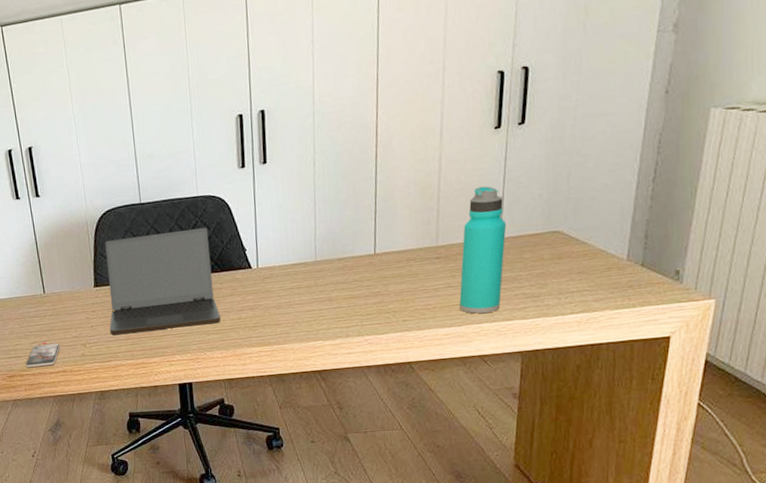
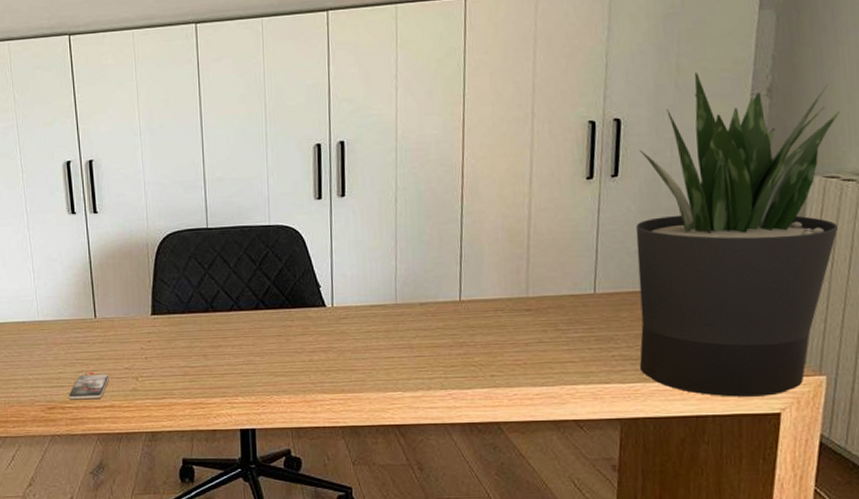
laptop: present [105,227,221,335] -> none [166,258,290,369]
water bottle: present [459,186,507,314] -> none [551,237,601,373]
planter: none [540,13,745,325] -> present [635,73,840,397]

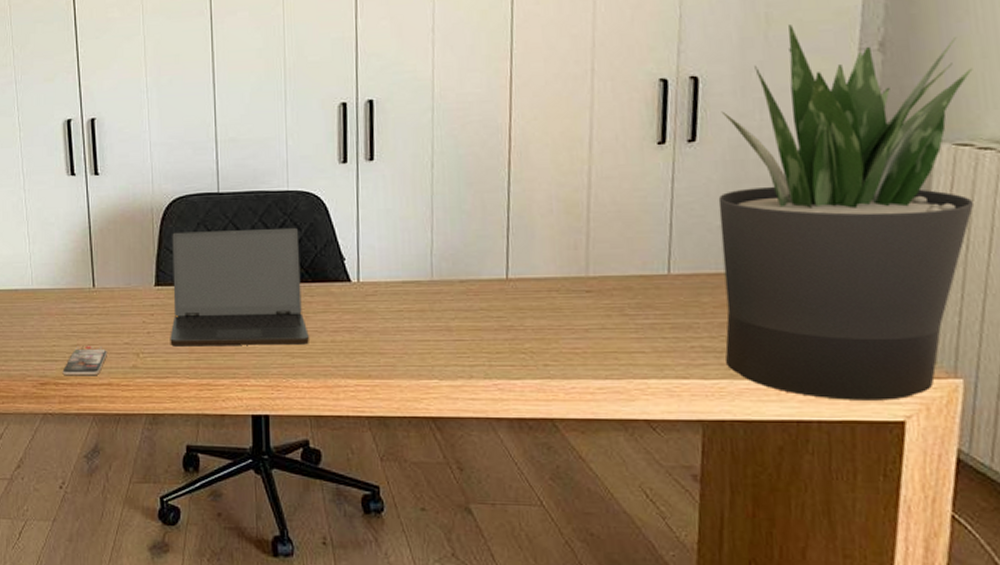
laptop: none [166,258,290,369] -> present [170,227,309,345]

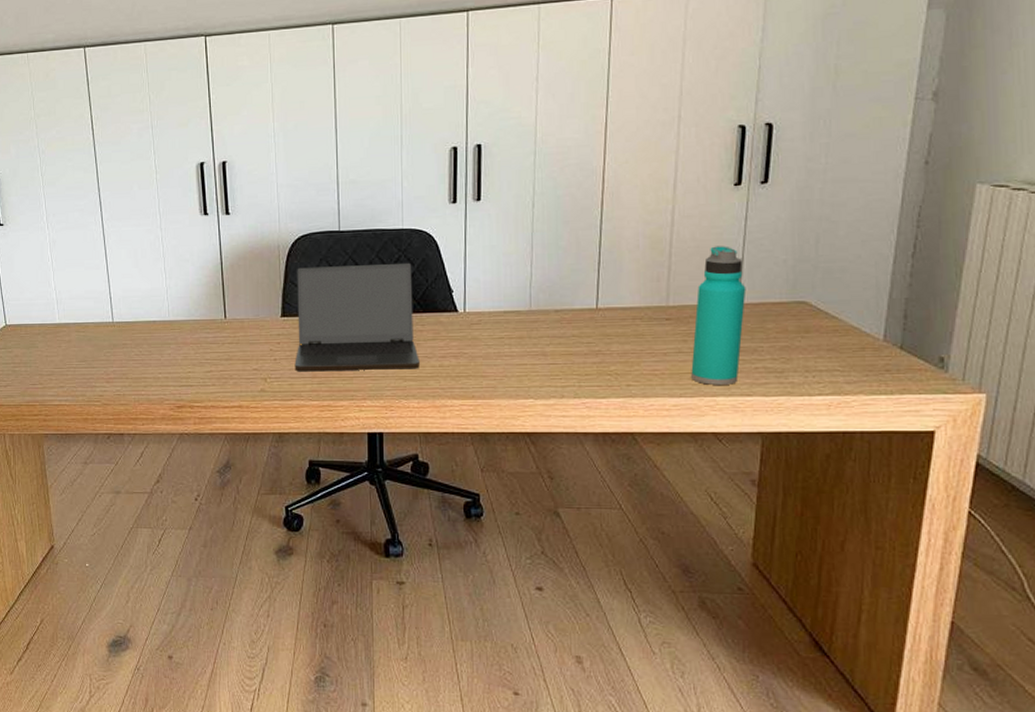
smartphone: present [62,346,107,376] -> none [197,372,238,400]
water bottle: none [617,210,677,365] -> present [691,246,747,385]
planter: present [718,25,973,401] -> none [785,76,1013,413]

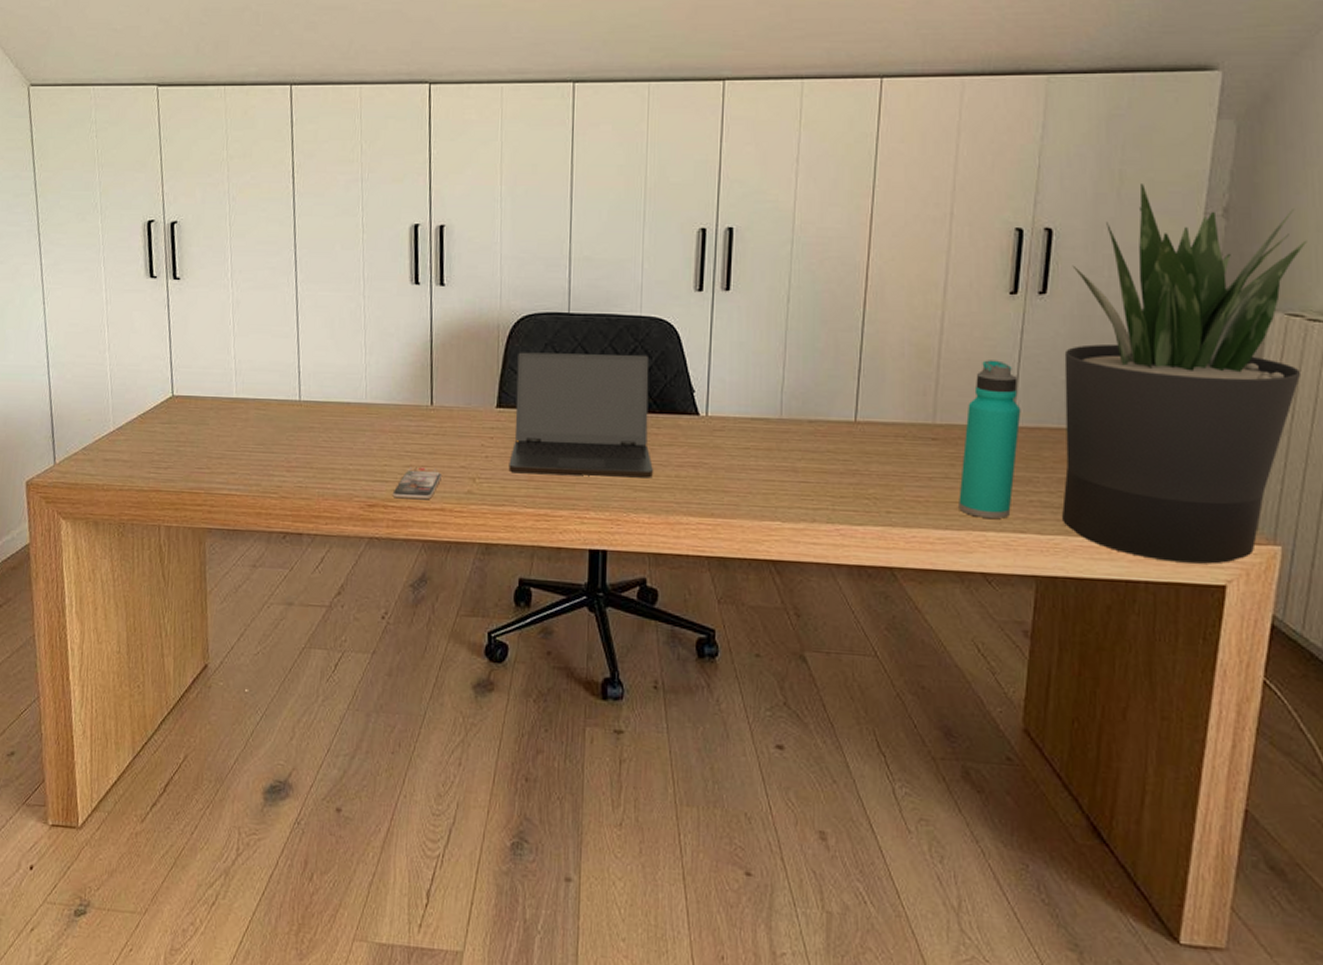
smartphone: none [197,372,238,400] -> present [392,466,442,500]
planter: none [785,76,1013,413] -> present [1062,184,1307,565]

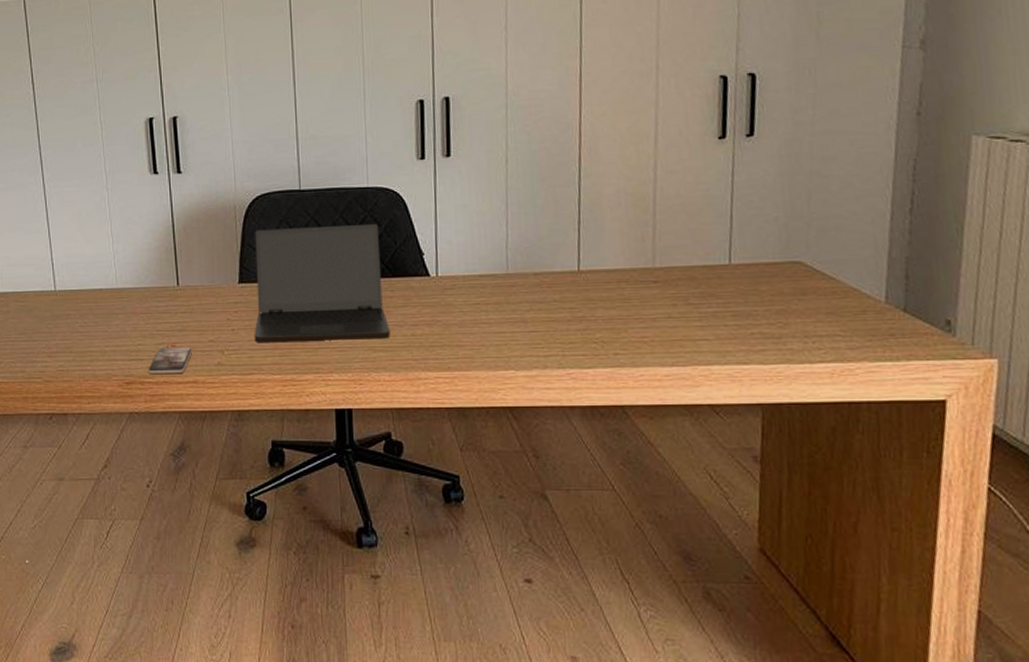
water bottle: present [959,360,1021,519] -> none [682,202,737,352]
planter: present [1062,184,1307,565] -> none [775,23,1006,382]

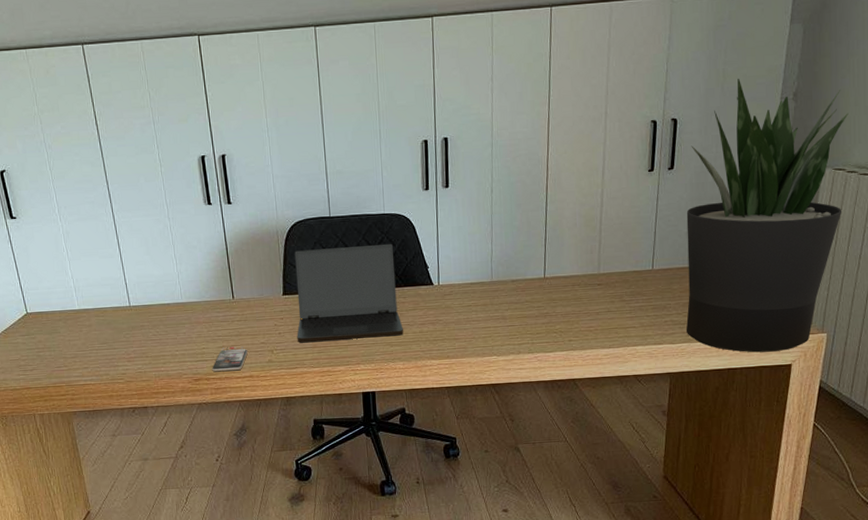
planter: none [775,23,1006,382] -> present [686,79,849,353]

